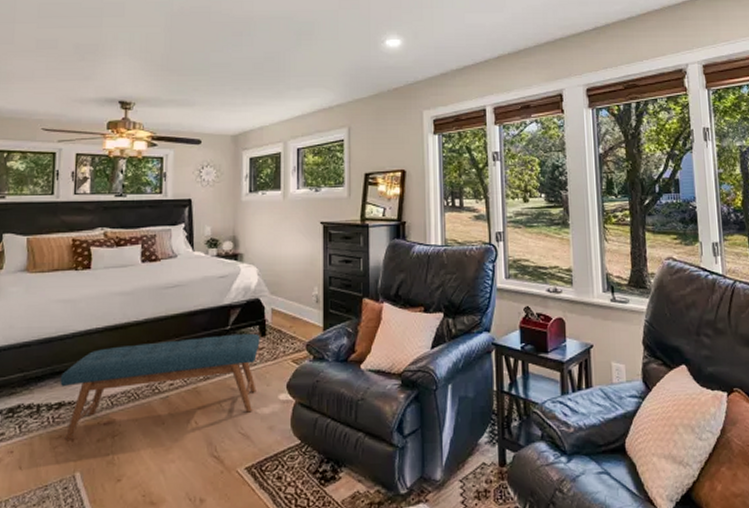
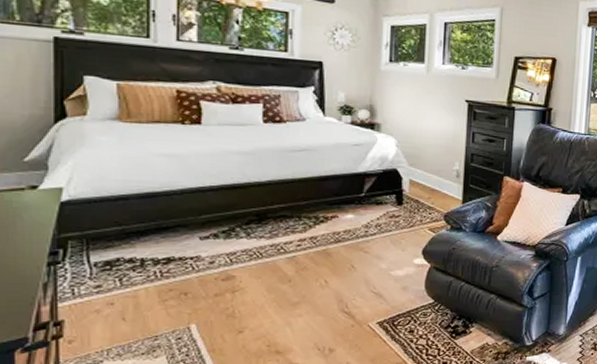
bench: present [60,333,260,440] -> none [167,201,396,294]

